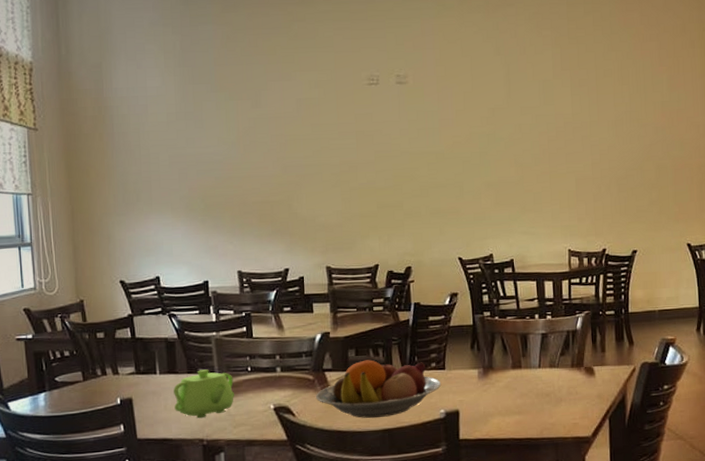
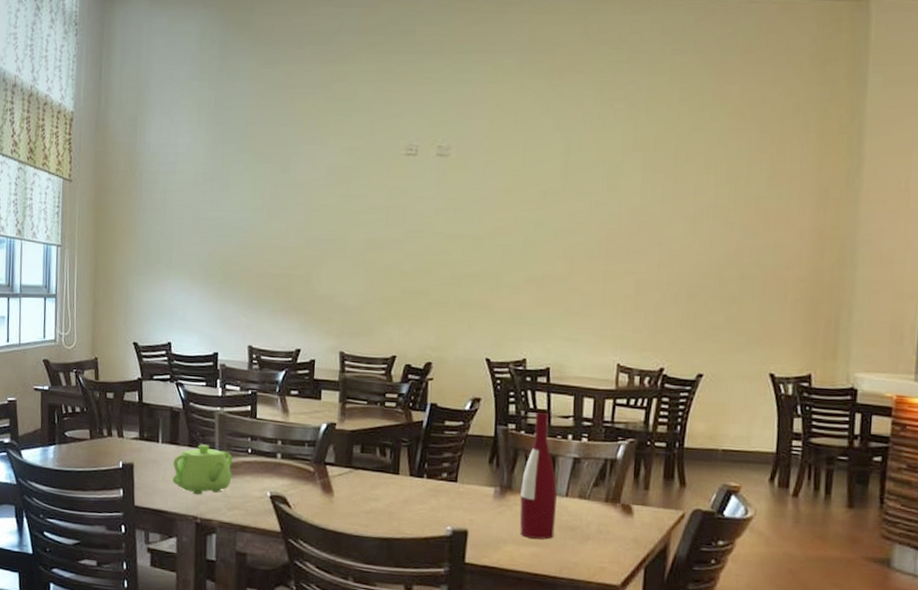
fruit bowl: present [315,357,442,418] -> none [314,459,452,525]
wine bottle: none [500,298,533,409] -> present [520,412,557,540]

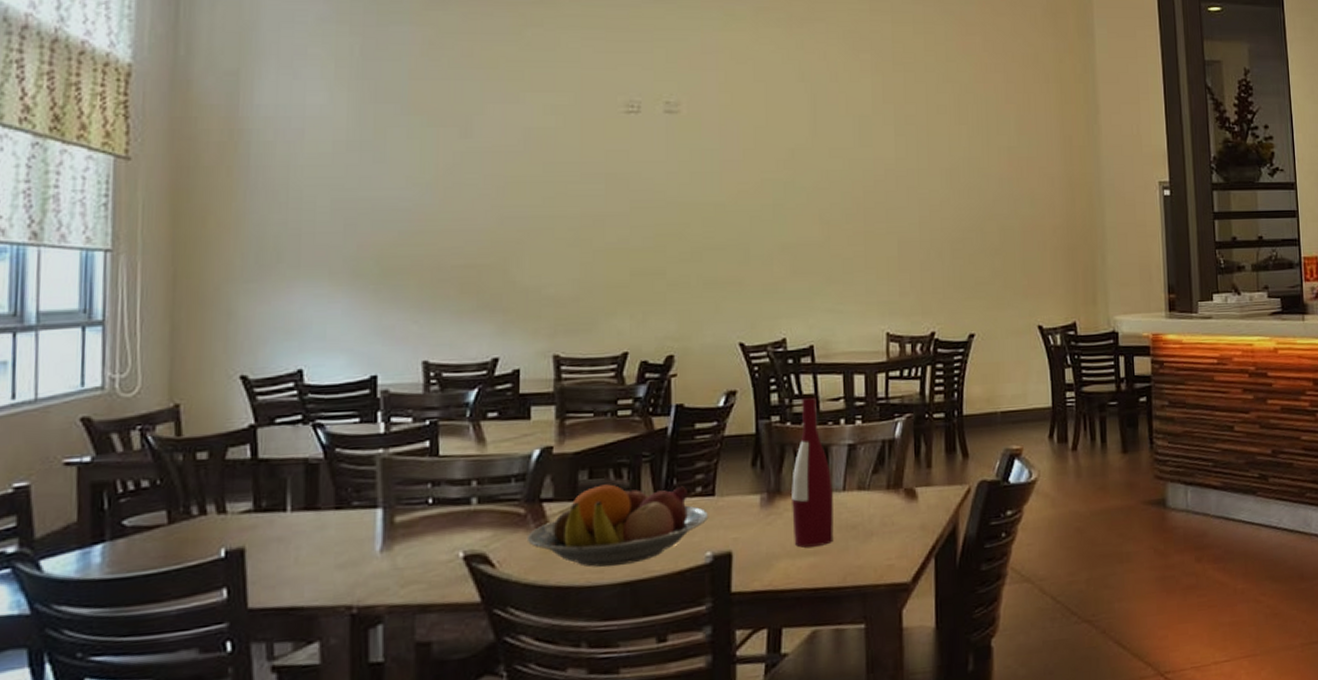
teapot: present [172,444,233,494] -> none [311,503,406,574]
fruit bowl: none [314,459,452,525] -> present [526,480,709,567]

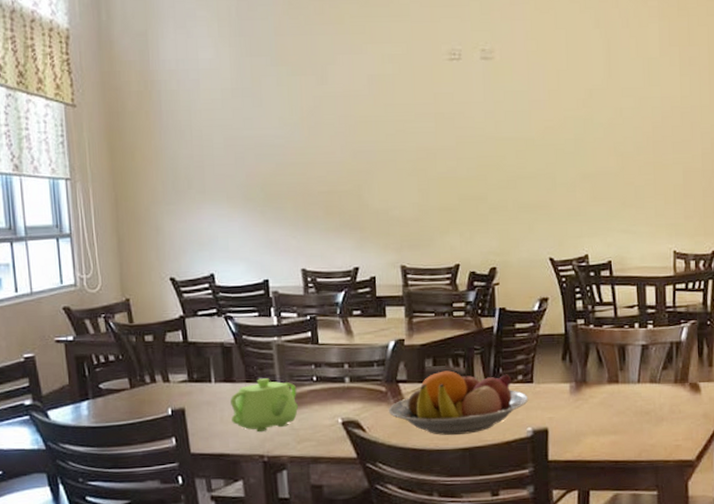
teapot: none [311,503,406,574] -> present [230,378,299,431]
wine bottle: present [792,397,834,548] -> none [595,304,631,428]

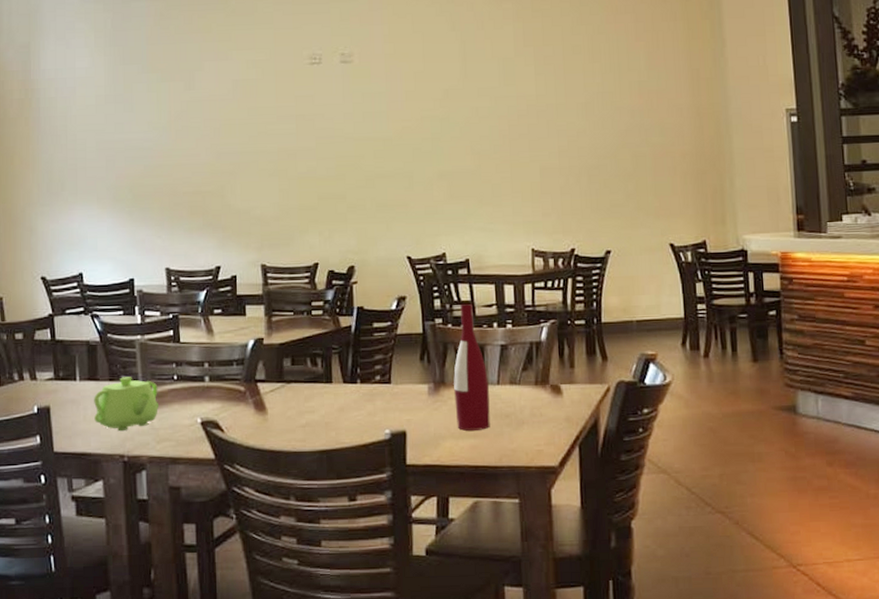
fruit bowl: present [388,368,529,435] -> none [246,368,387,437]
wine bottle: none [595,304,631,428] -> present [454,303,490,431]

